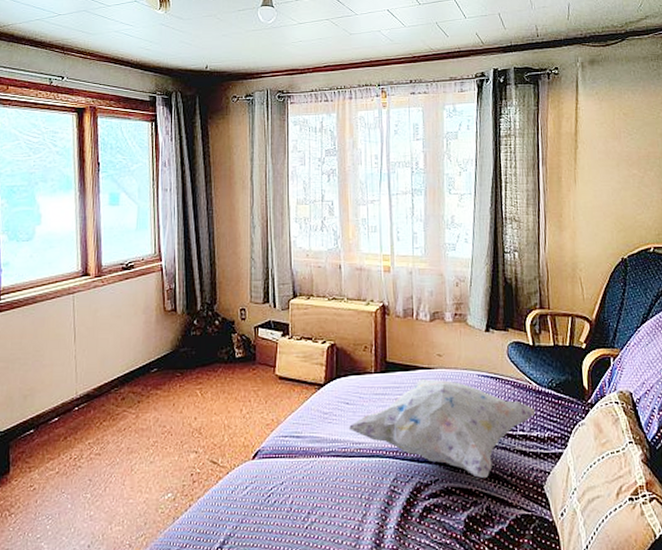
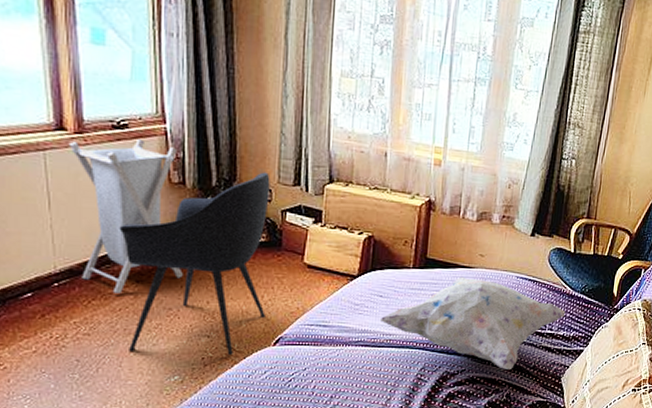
laundry hamper: none [91,277,175,414] -> present [70,139,183,293]
armchair: none [125,294,244,470] -> present [119,172,270,355]

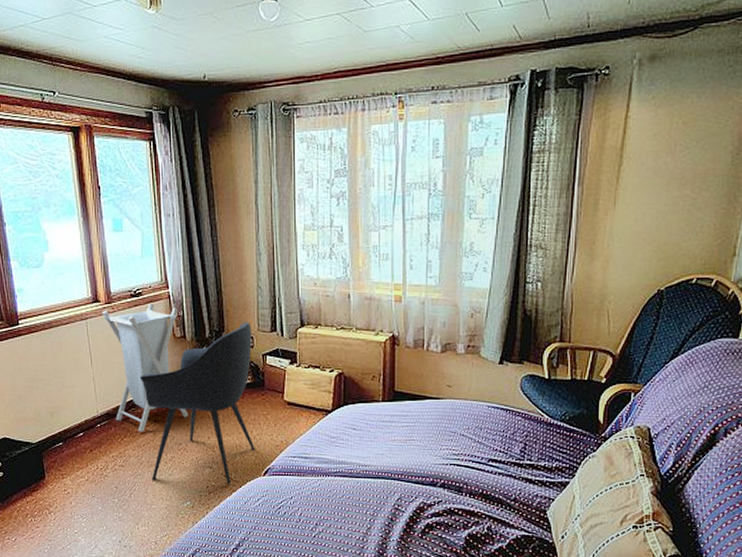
decorative pillow: present [379,276,566,369] -> none [354,408,545,501]

